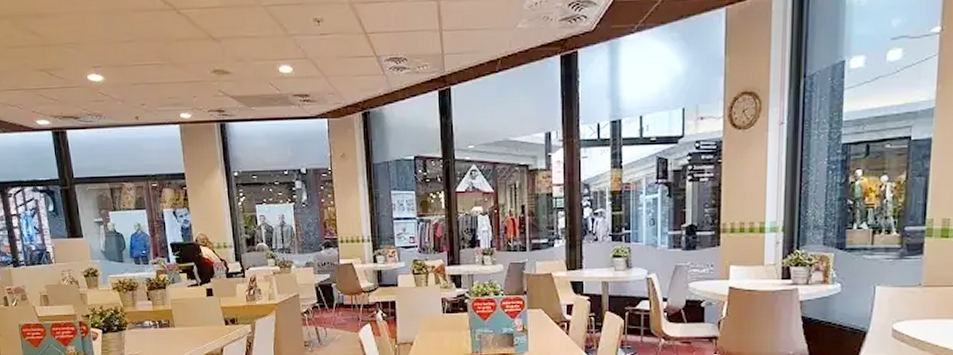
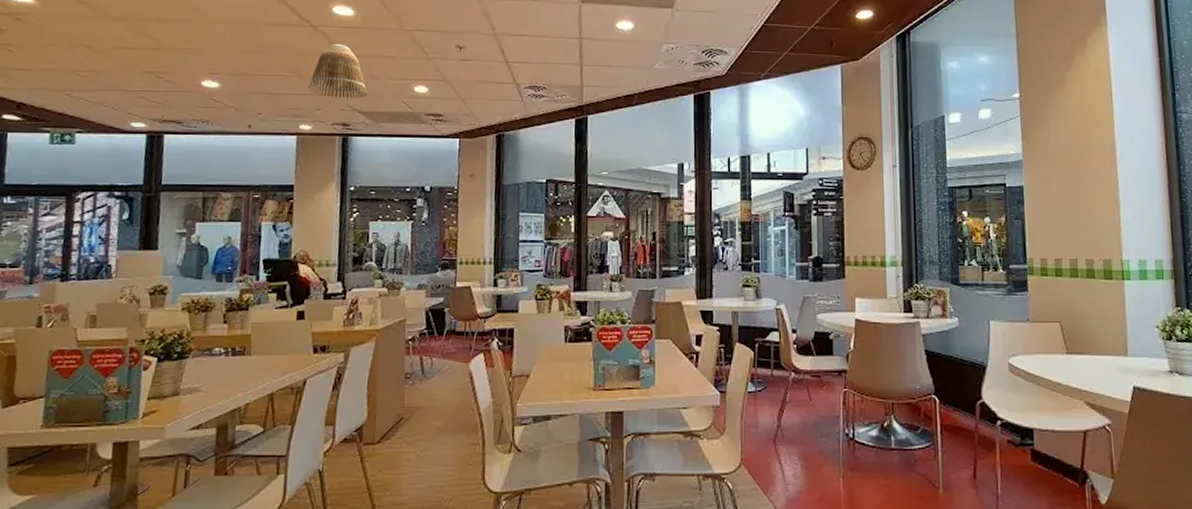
lamp shade: none [181,26,237,85] -> present [308,43,368,99]

